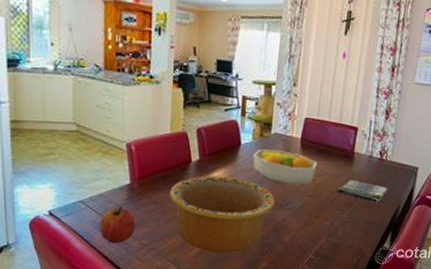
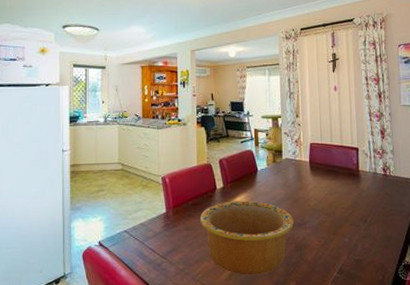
apple: present [99,206,136,244] -> none [141,234,172,270]
fruit bowl: present [253,150,318,185] -> none [269,173,328,205]
dish towel: present [337,179,389,203] -> none [349,196,399,217]

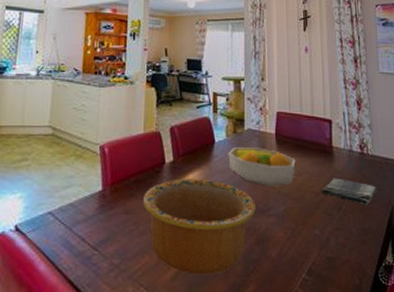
fruit bowl: none [269,173,328,205] -> present [228,147,296,186]
dish towel: none [349,196,399,217] -> present [321,178,378,205]

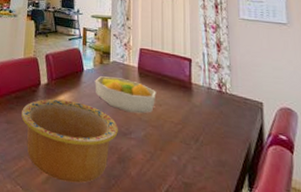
dish towel: present [321,178,378,205] -> none [179,111,235,140]

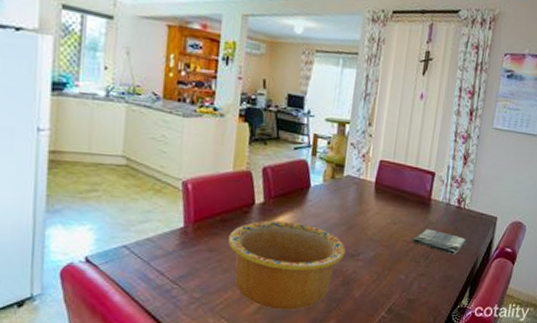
fruit bowl: present [95,76,156,114] -> none [322,193,392,234]
dish towel: none [179,111,235,140] -> present [412,228,467,255]

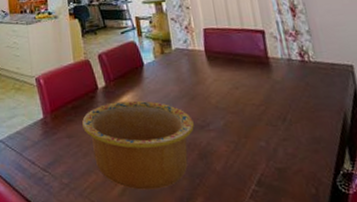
dish towel: present [412,228,467,255] -> none [261,88,326,114]

